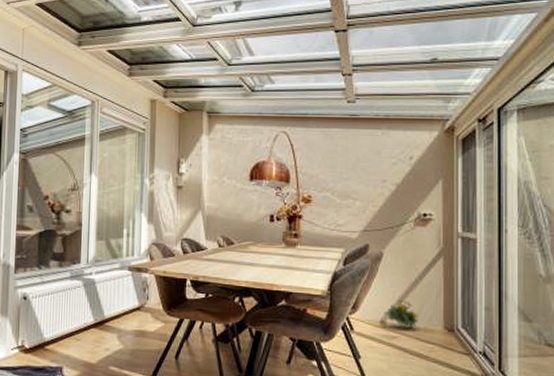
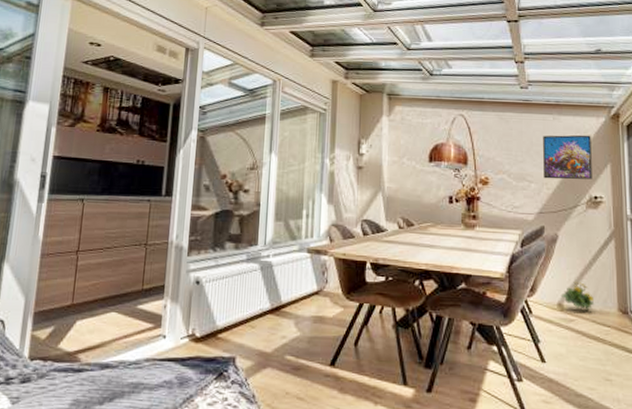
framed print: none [370,150,422,197] -> present [543,135,592,180]

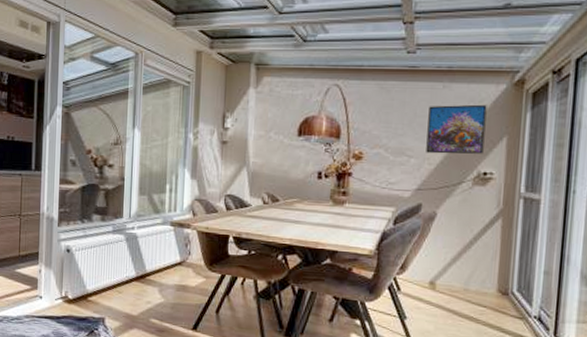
flowering plant: present [560,282,594,311] -> none [433,261,471,291]

